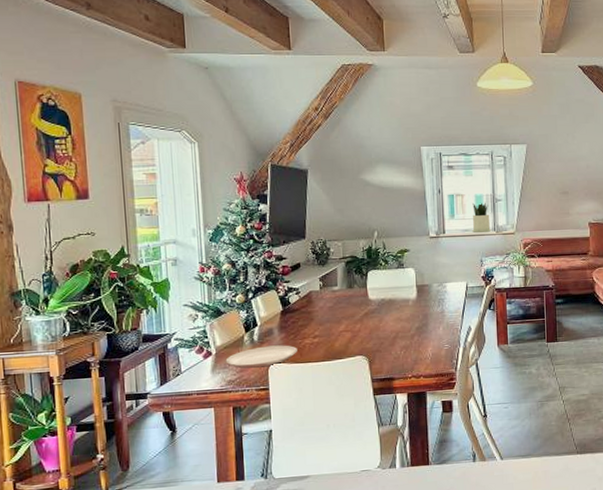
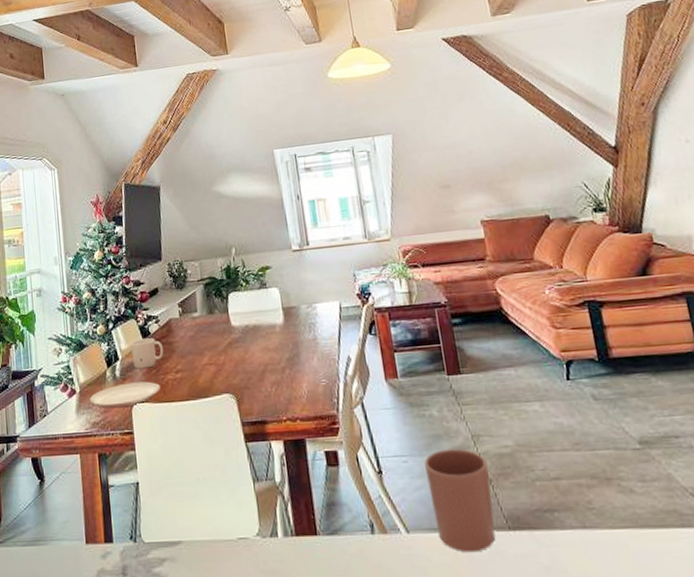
mug: none [270,307,302,334] -> present [131,338,164,369]
planter: present [471,202,492,234] -> none [337,205,363,243]
mug: none [521,397,569,471] -> present [424,448,496,552]

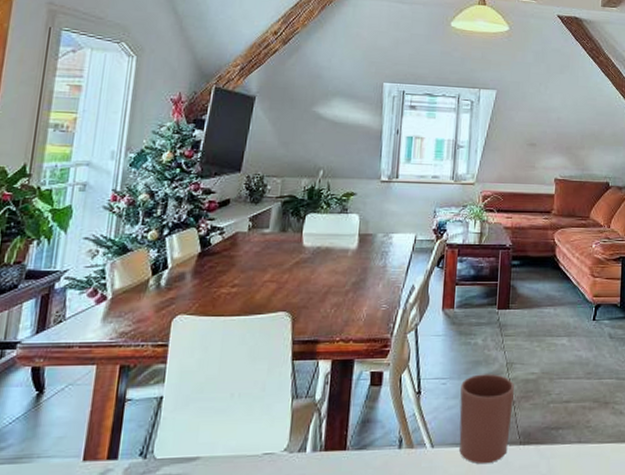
plate: present [89,381,160,409] -> none [121,293,210,319]
mug: present [131,338,164,369] -> none [183,249,222,280]

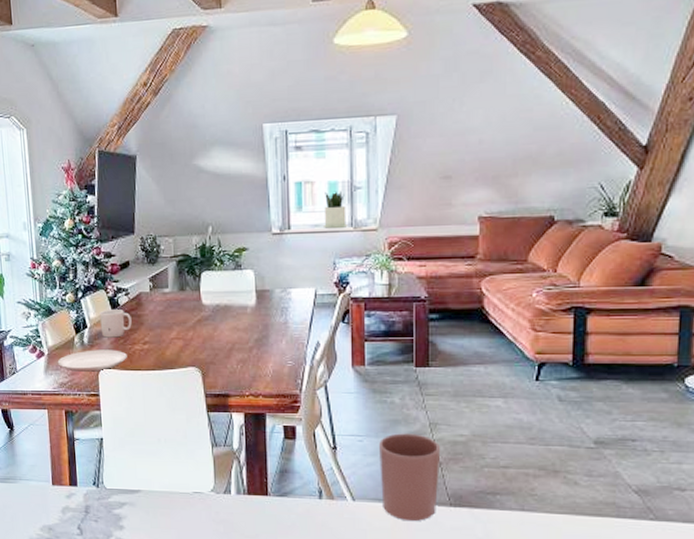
plate: none [121,293,210,319] -> present [57,350,127,372]
mug: none [183,249,222,280] -> present [99,310,132,338]
planter: none [427,147,450,181] -> present [322,190,348,230]

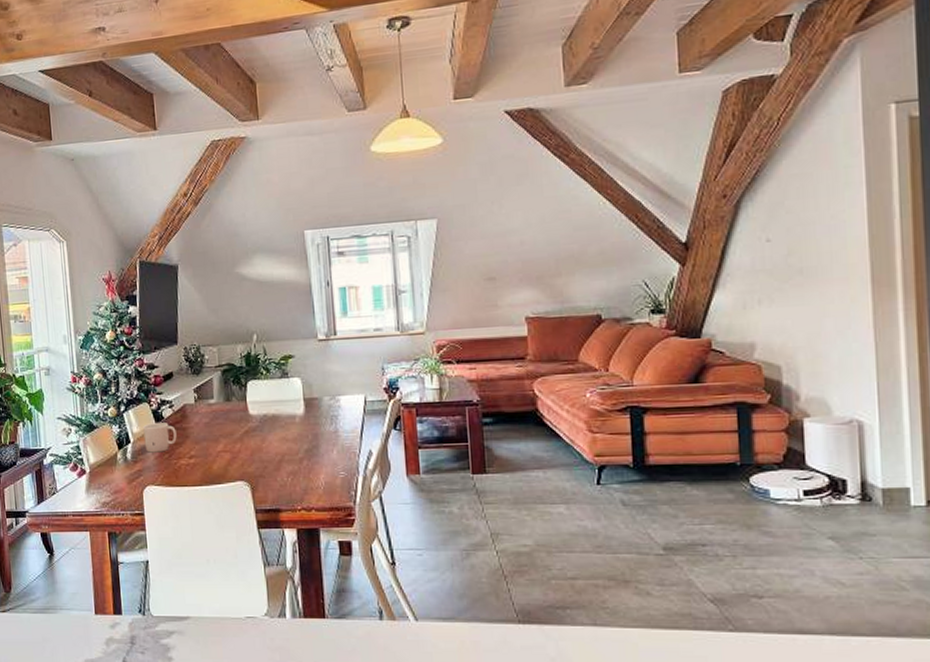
plate: present [57,350,127,372] -> none [99,465,173,490]
planter: present [322,190,348,230] -> none [369,295,395,335]
mug: present [379,433,441,521] -> none [440,545,505,640]

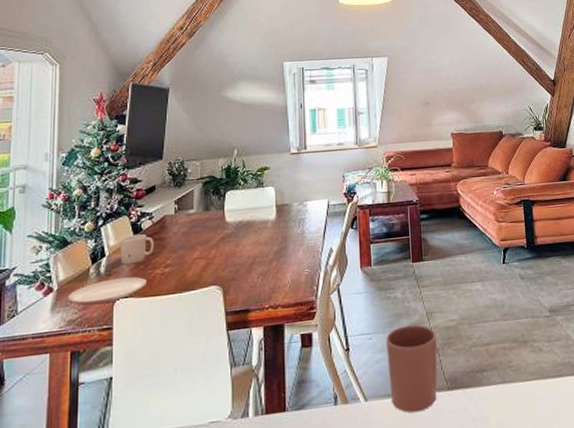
plate: none [99,465,173,490] -> present [67,276,147,306]
mug: none [440,545,505,640] -> present [386,324,437,413]

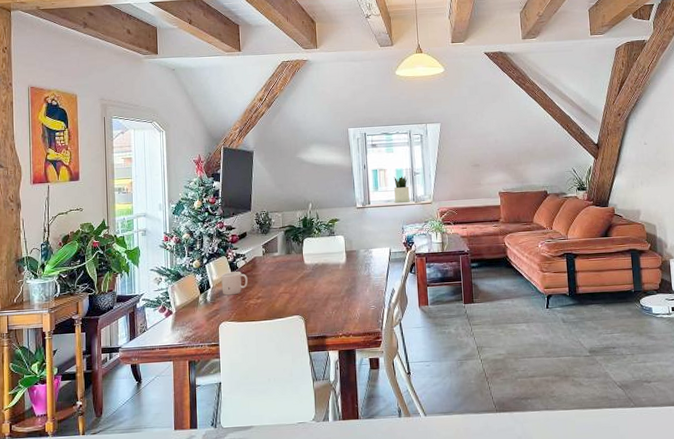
plate: present [67,276,147,306] -> none [183,305,243,326]
planter: none [333,115,354,148] -> present [393,175,411,204]
mug: present [386,324,437,413] -> none [442,356,487,428]

